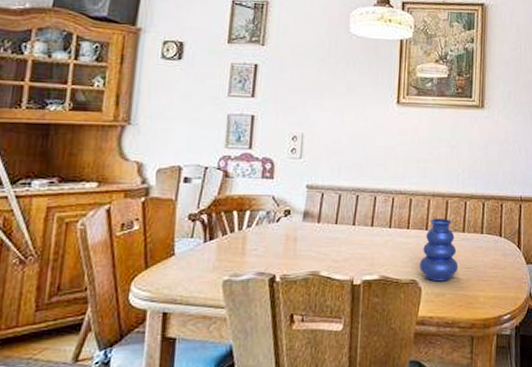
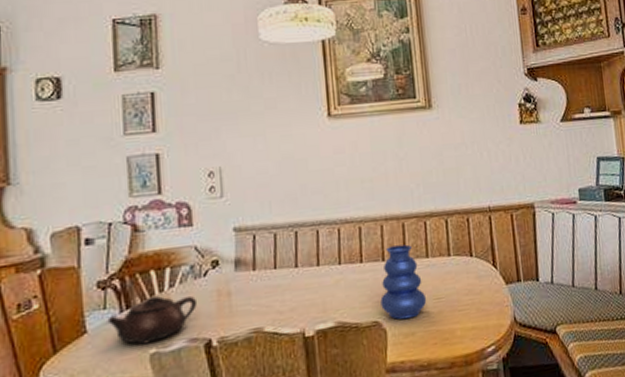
teapot: none [192,232,268,272] -> present [107,295,197,345]

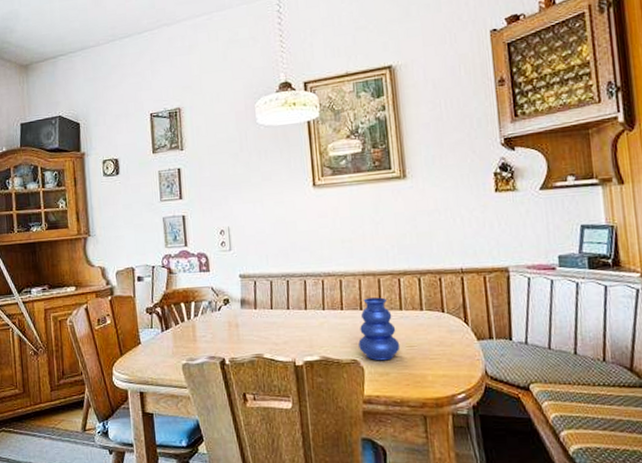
teapot: present [107,295,197,345] -> none [154,321,214,357]

